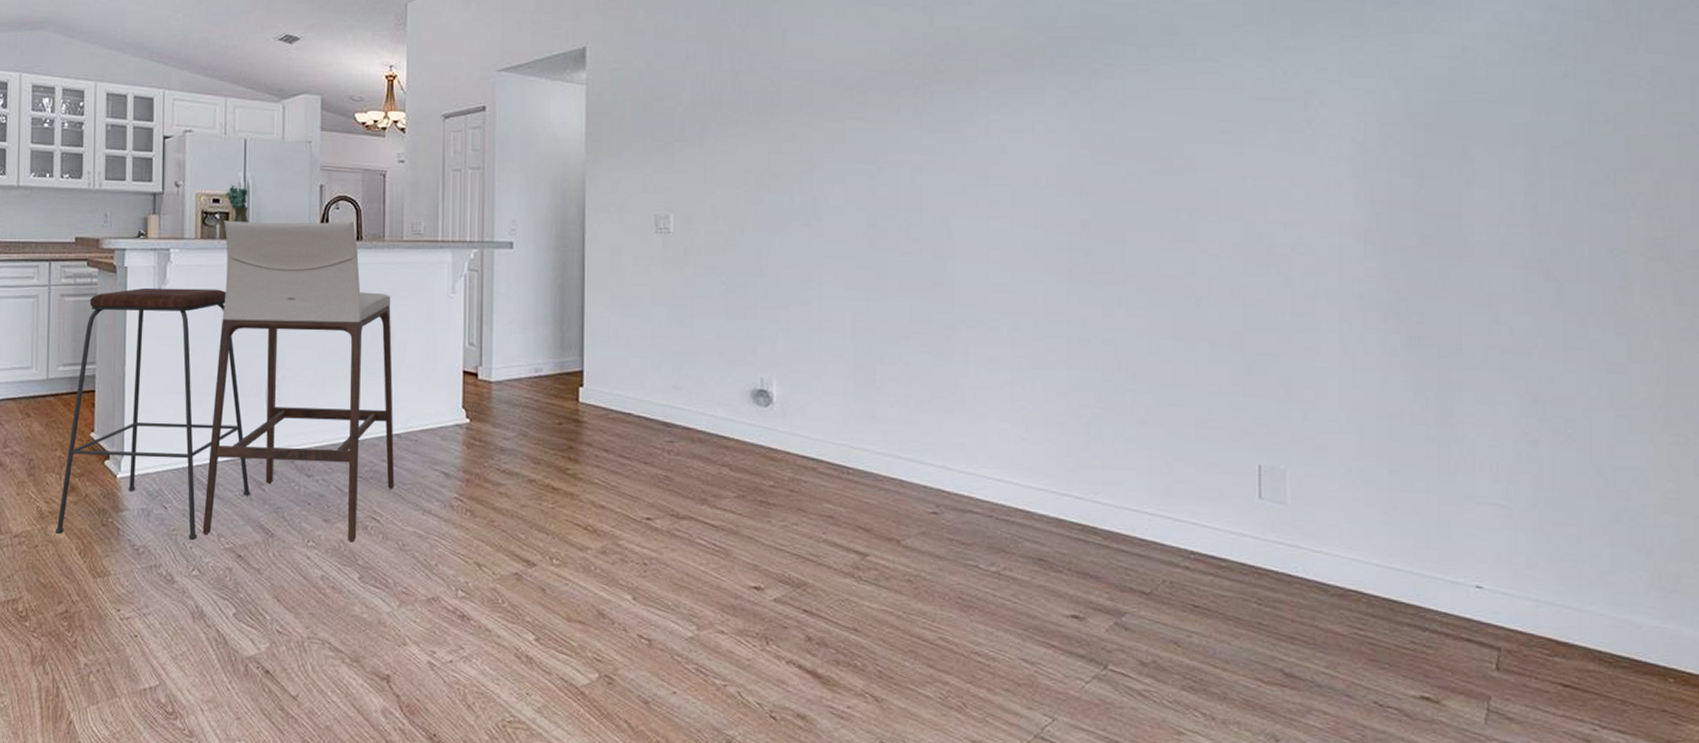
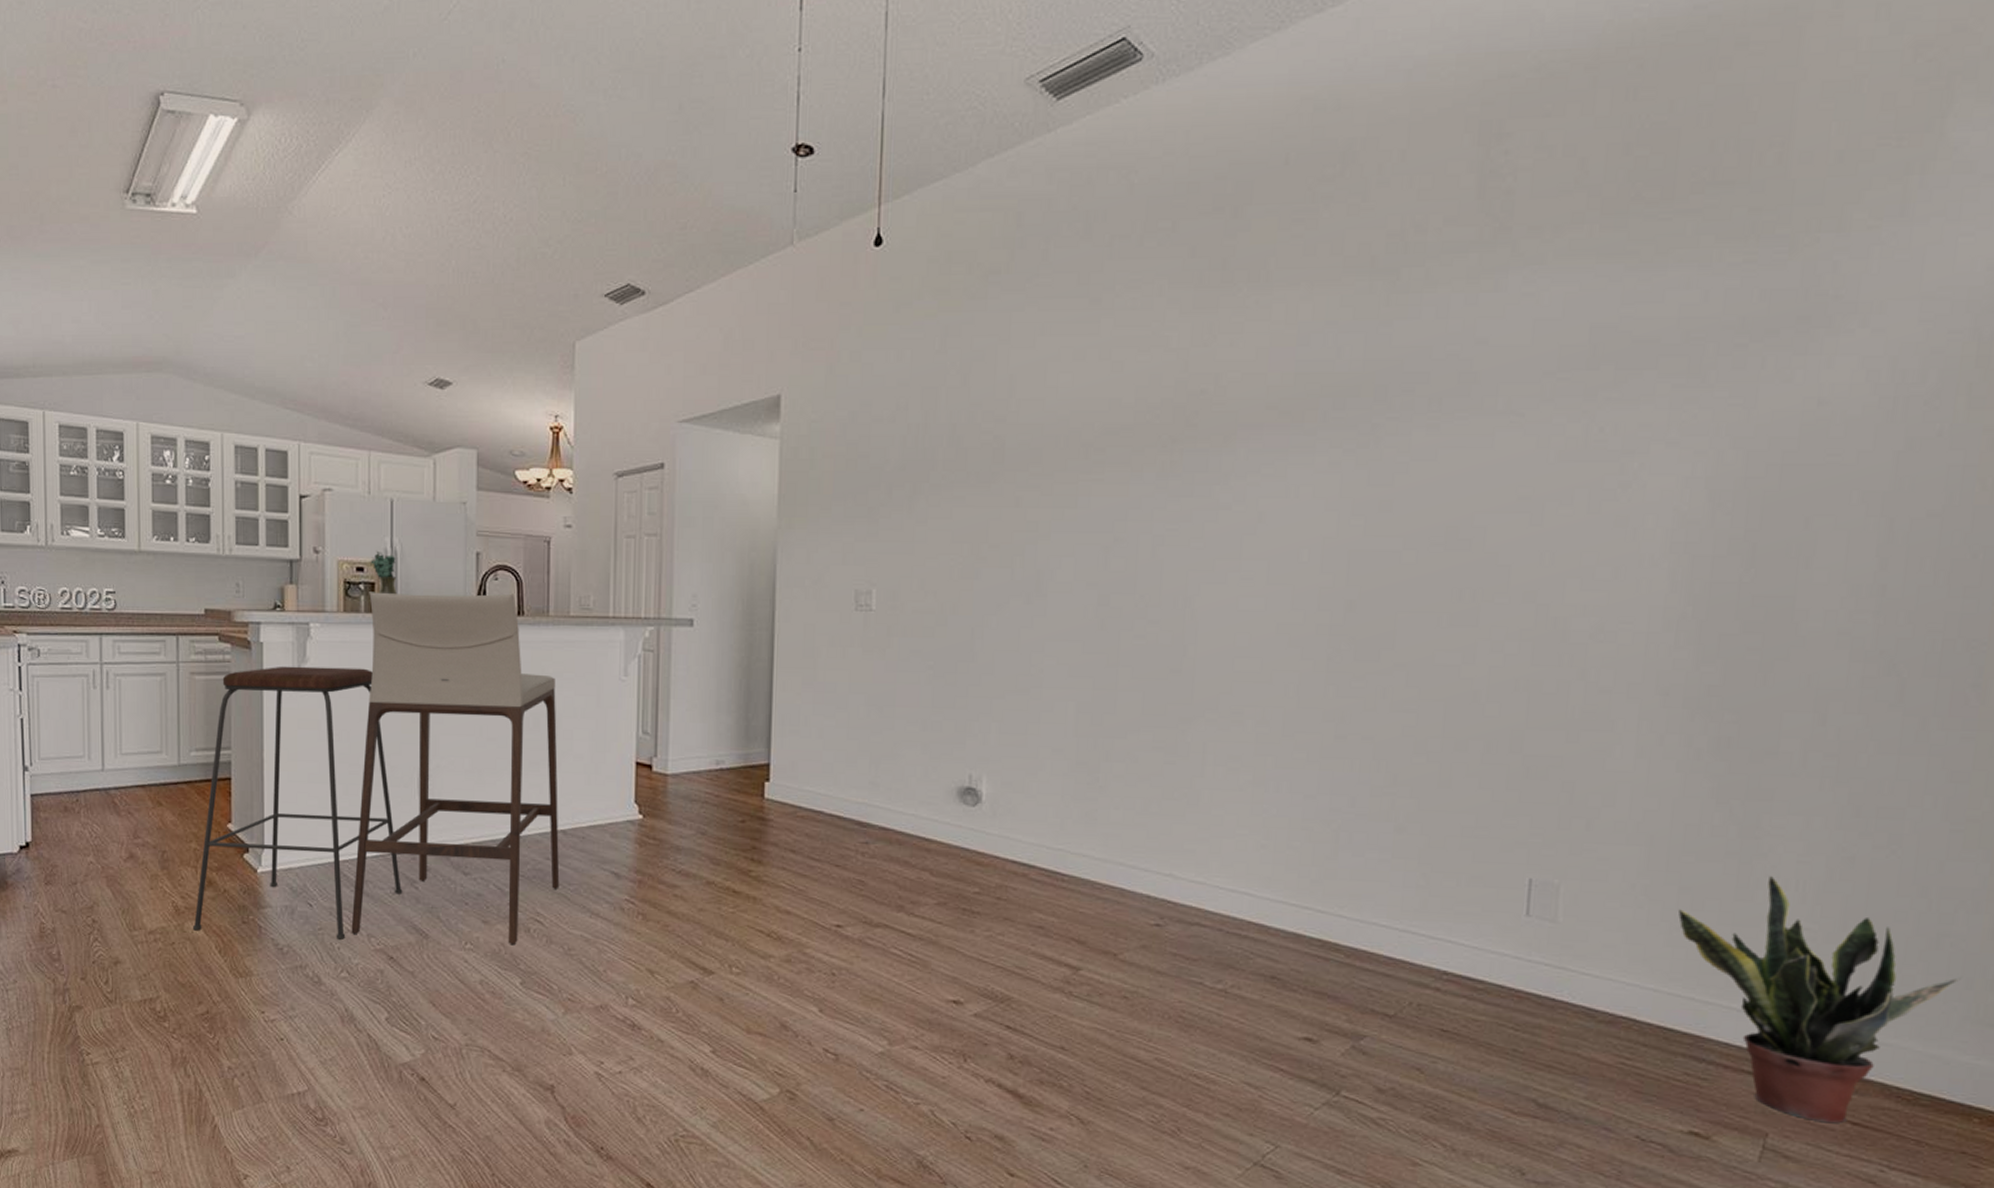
potted plant: none [1392,459,1643,686] -> present [1678,876,1963,1124]

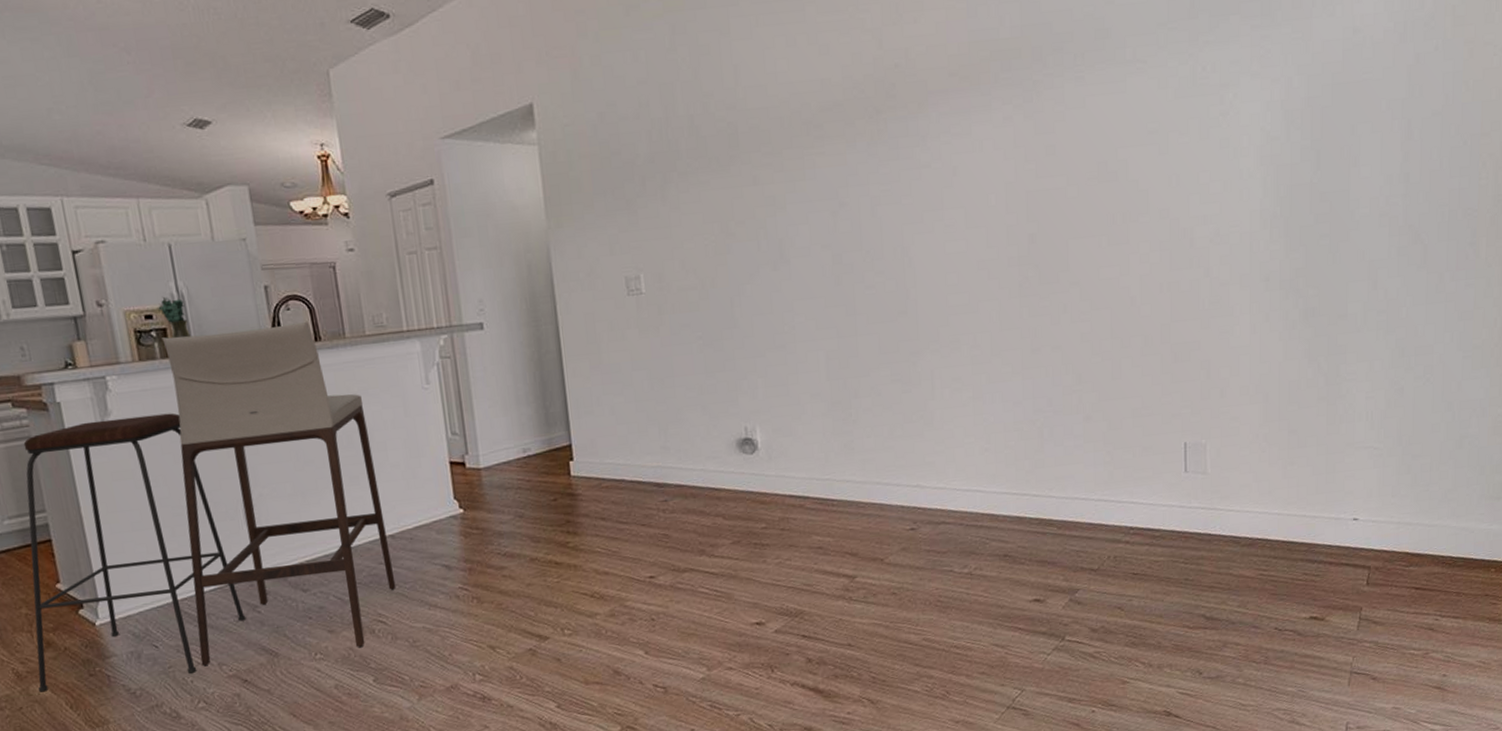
potted plant: present [1678,876,1963,1124] -> none [1290,412,1478,592]

